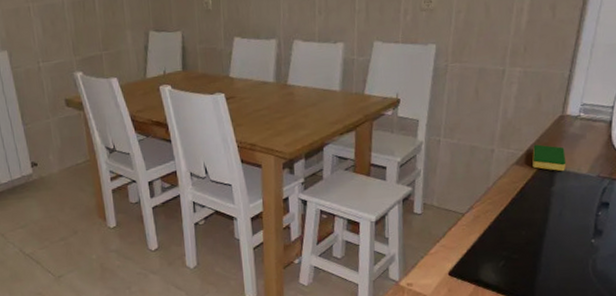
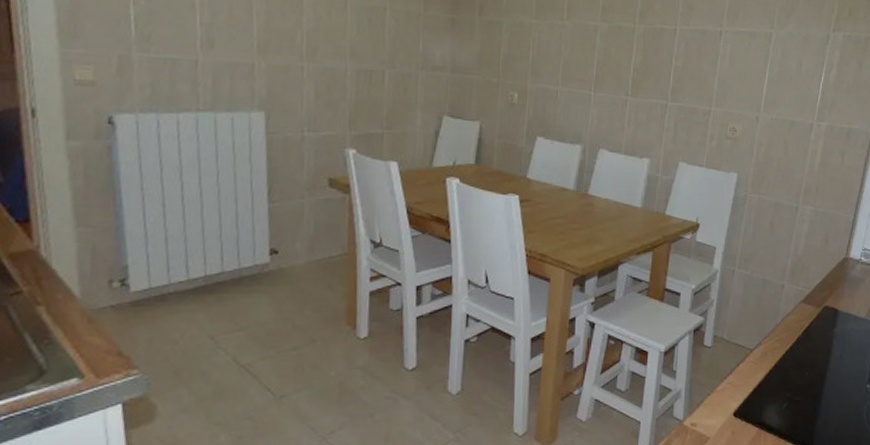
dish sponge: present [532,144,566,172] -> none [818,284,848,314]

